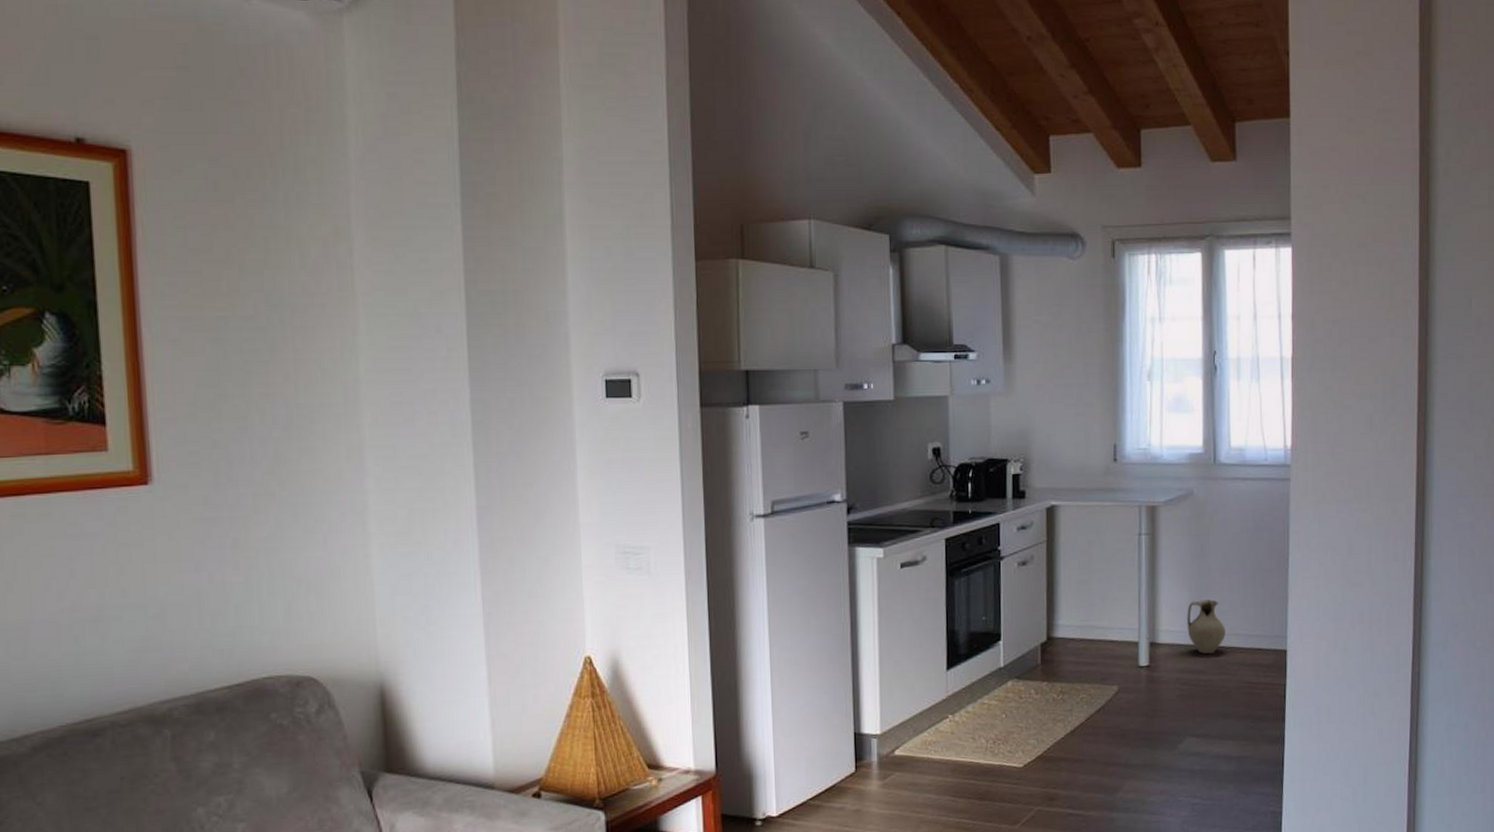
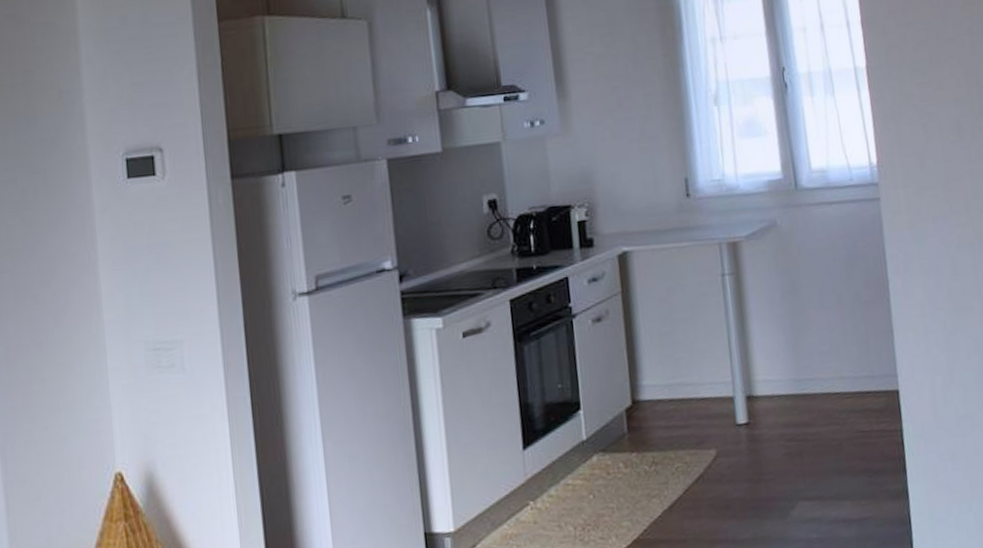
ceramic jug: present [1187,599,1225,655] -> none [784,341,829,404]

